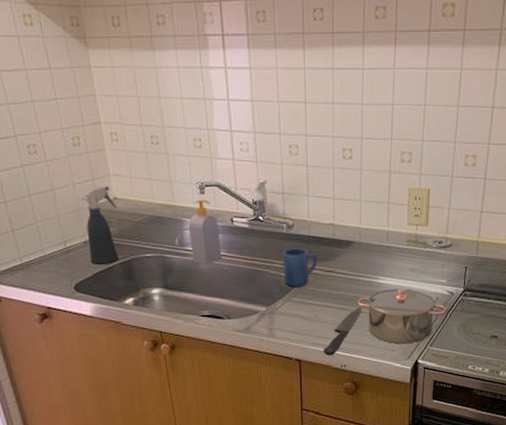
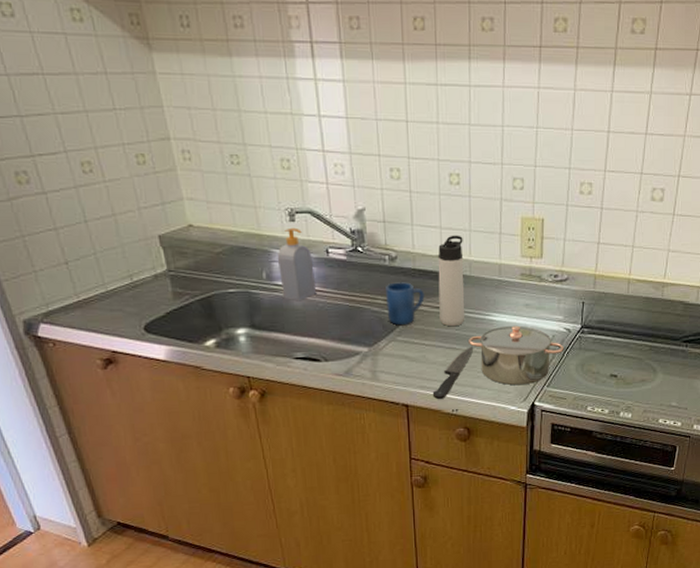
spray bottle: present [79,186,119,266] -> none [146,212,197,303]
thermos bottle: none [330,204,355,289] -> present [438,235,465,327]

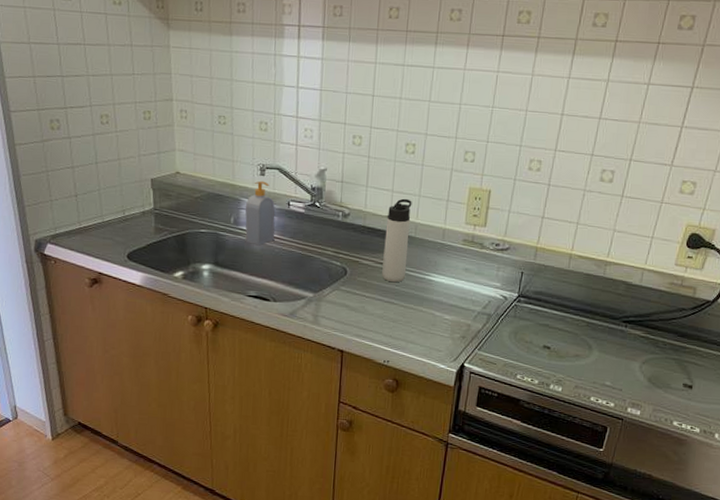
mug: present [386,282,425,325] -> none [334,236,371,276]
kitchen knife: present [432,346,473,400] -> none [367,302,410,350]
cooking pot: present [467,325,565,386] -> none [405,287,500,346]

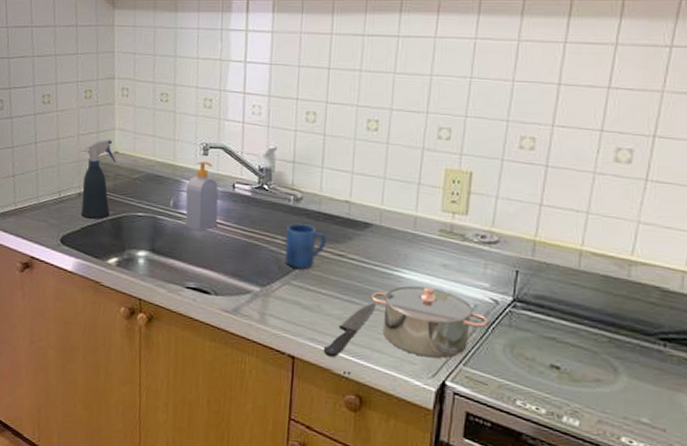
spray bottle: none [142,160,178,237] -> present [81,140,116,220]
mug: none [334,236,371,276] -> present [284,223,327,269]
kitchen knife: none [367,302,410,350] -> present [323,302,375,358]
thermos bottle: present [382,198,412,283] -> none [340,181,376,279]
cooking pot: none [405,287,500,346] -> present [370,285,490,358]

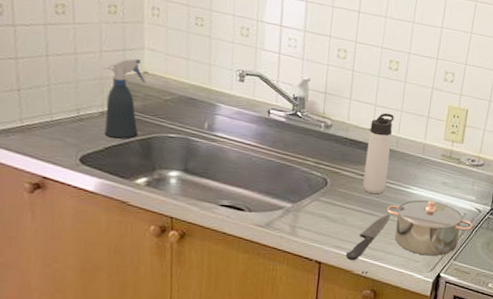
soap bottle: present [185,161,219,232] -> none [220,87,254,154]
mug: present [284,223,327,269] -> none [315,147,352,187]
thermos bottle: none [340,181,376,279] -> present [363,113,394,195]

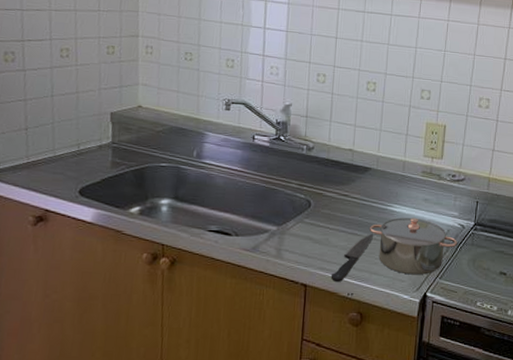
spray bottle: present [104,58,145,140] -> none [101,94,139,171]
thermos bottle: present [363,113,394,195] -> none [345,132,374,214]

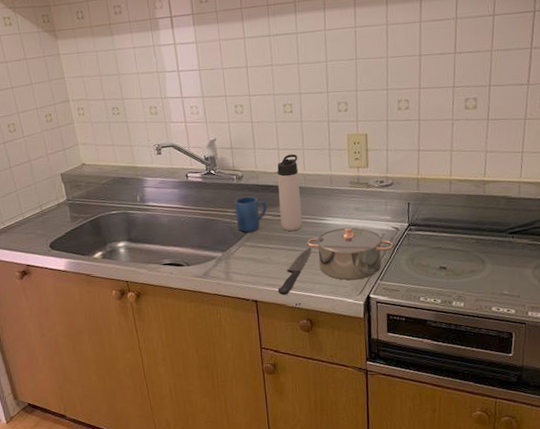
mug: none [298,169,334,208] -> present [234,196,267,232]
thermos bottle: none [345,132,374,214] -> present [277,153,303,232]

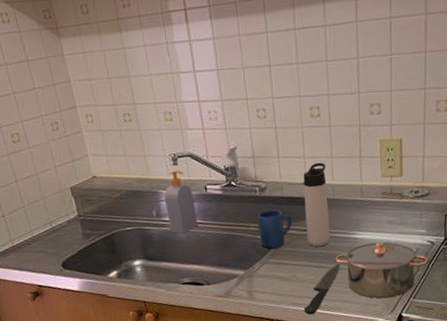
soap bottle: none [148,159,179,218] -> present [164,170,198,234]

